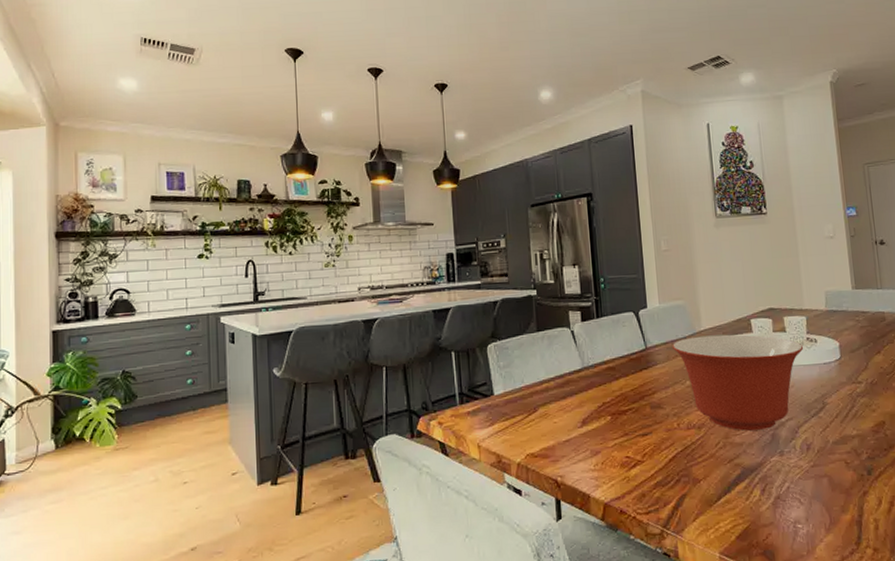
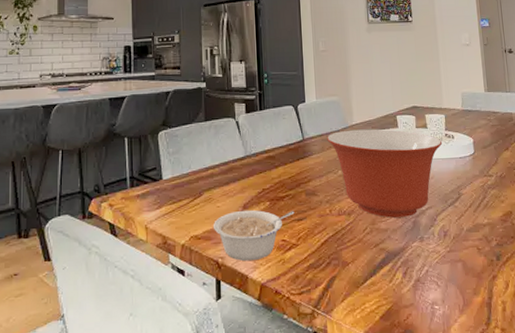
legume: none [550,425,639,480] -> present [212,210,295,262]

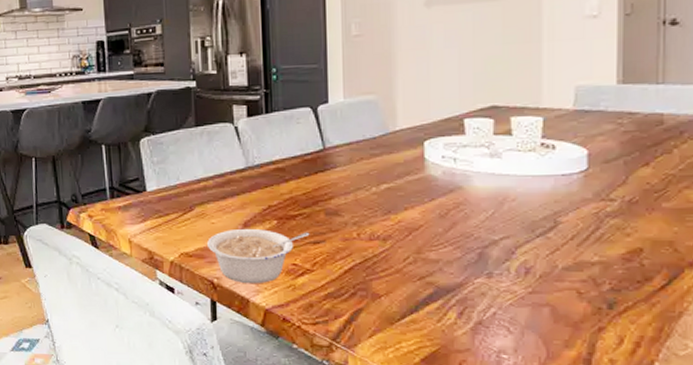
mixing bowl: present [327,129,443,218] -> none [358,136,535,247]

